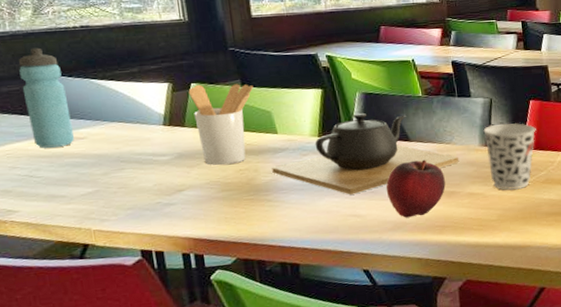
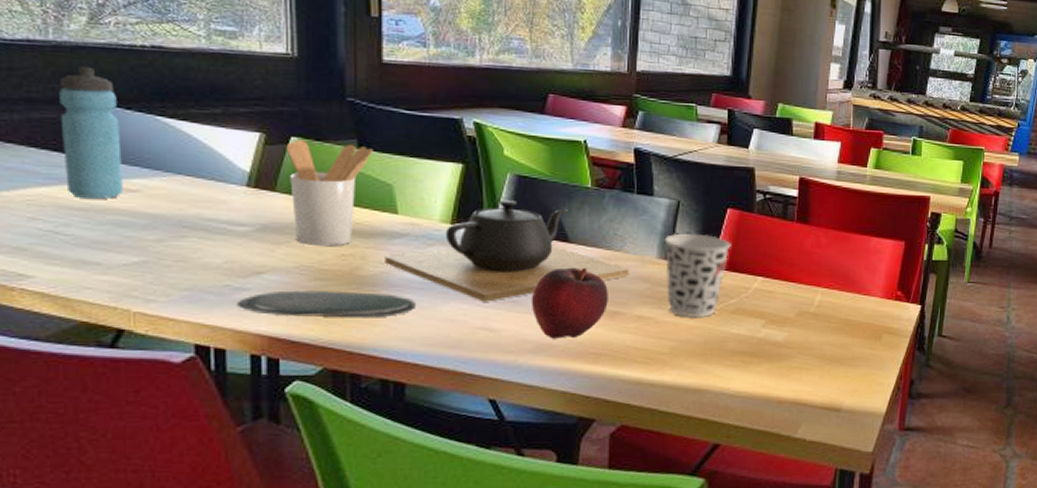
oval tray: none [167,196,300,222] -> present [237,290,417,318]

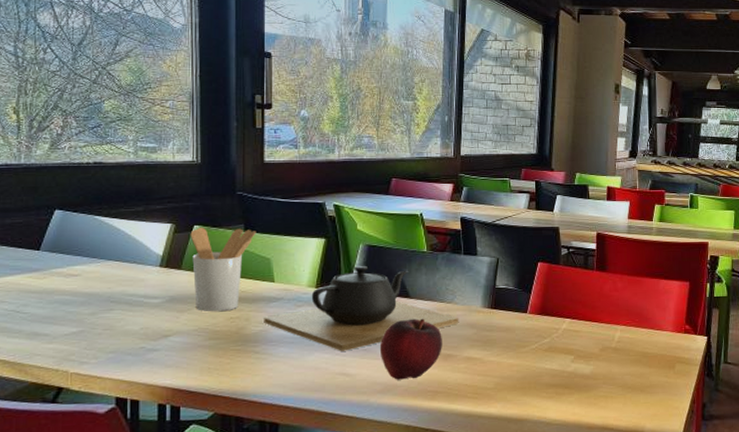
water bottle: present [59,66,124,199] -> none [25,181,69,283]
oval tray: present [237,290,417,318] -> none [149,348,289,371]
cup: present [664,233,731,318] -> none [487,285,542,357]

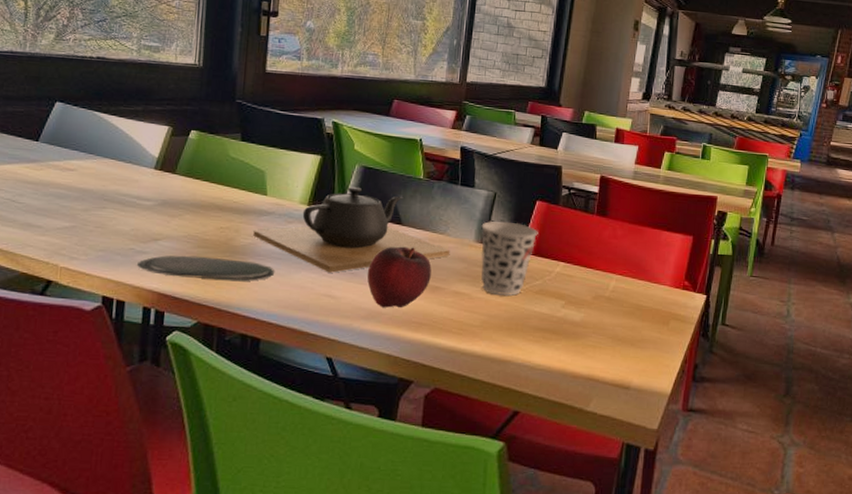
oval tray: none [149,348,289,371] -> present [137,255,275,281]
utensil holder: present [190,227,257,312] -> none [186,132,253,221]
cup: none [487,285,542,357] -> present [480,220,538,296]

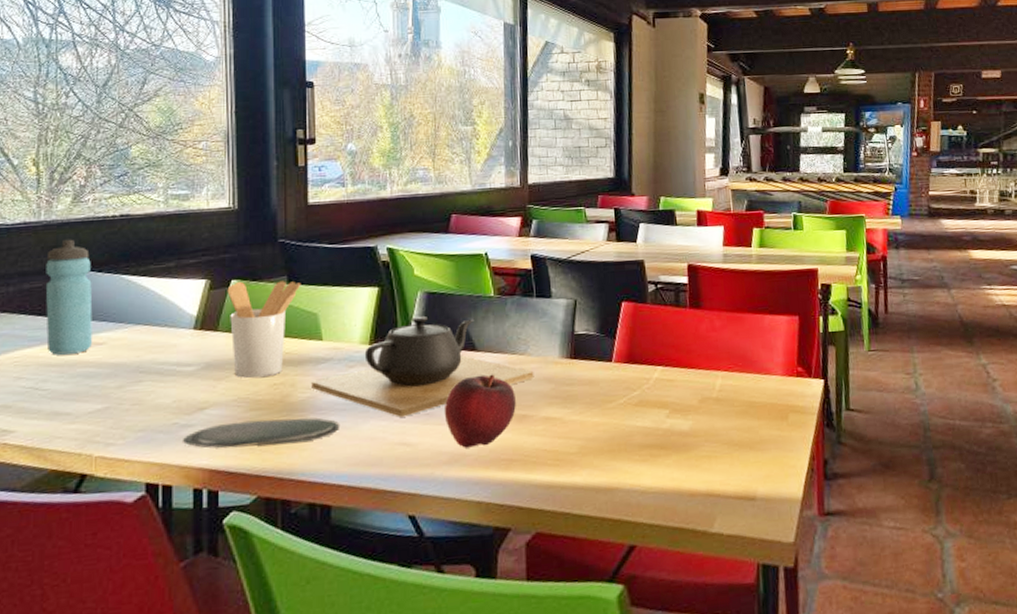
water bottle: none [24,72,68,175] -> present [45,239,93,355]
utensil holder: none [186,132,253,221] -> present [227,281,301,379]
cup: present [480,220,538,296] -> none [565,330,629,415]

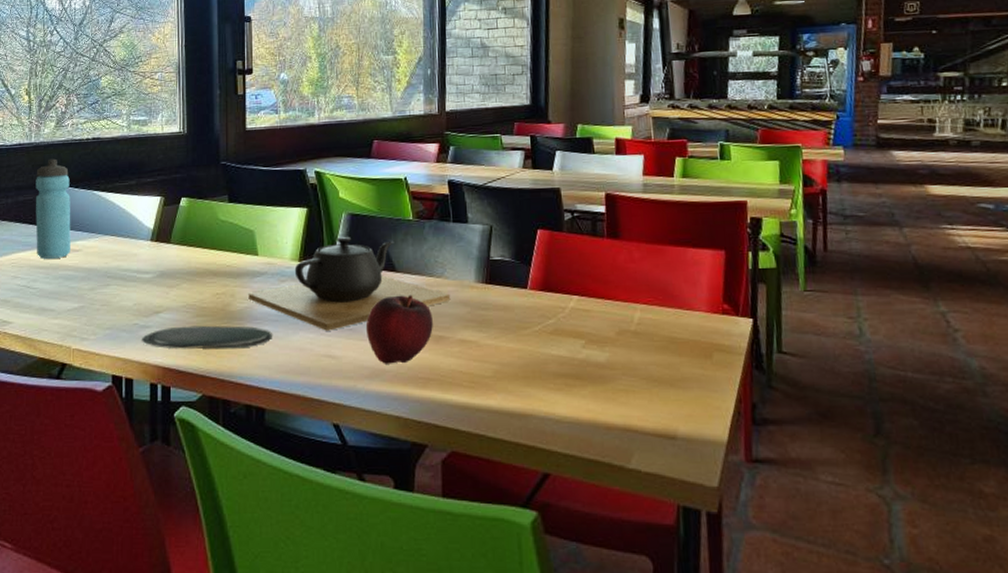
utensil holder: present [227,281,301,379] -> none [178,199,240,288]

